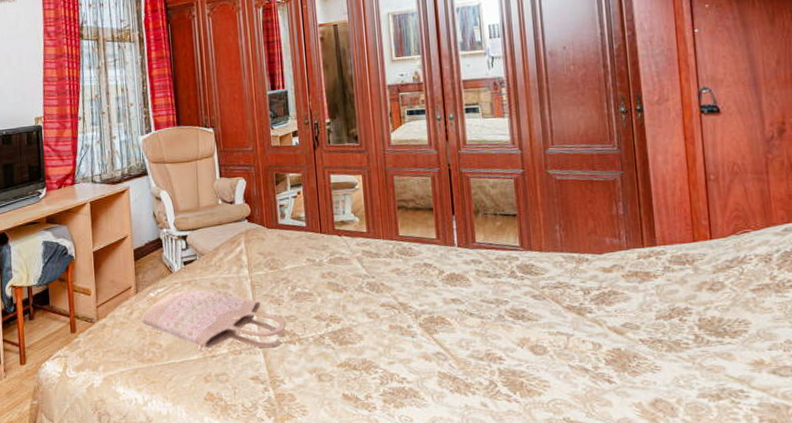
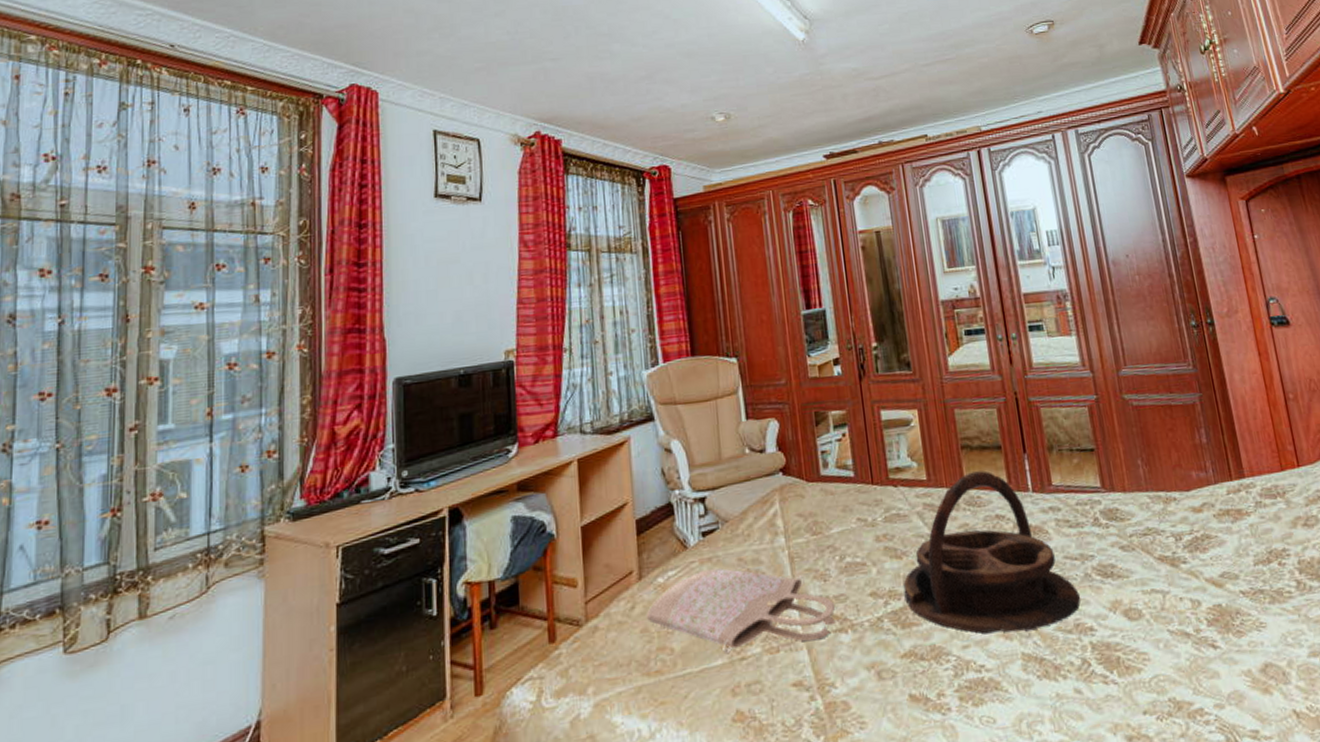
serving tray: none [342,227,492,355] -> present [903,470,1080,634]

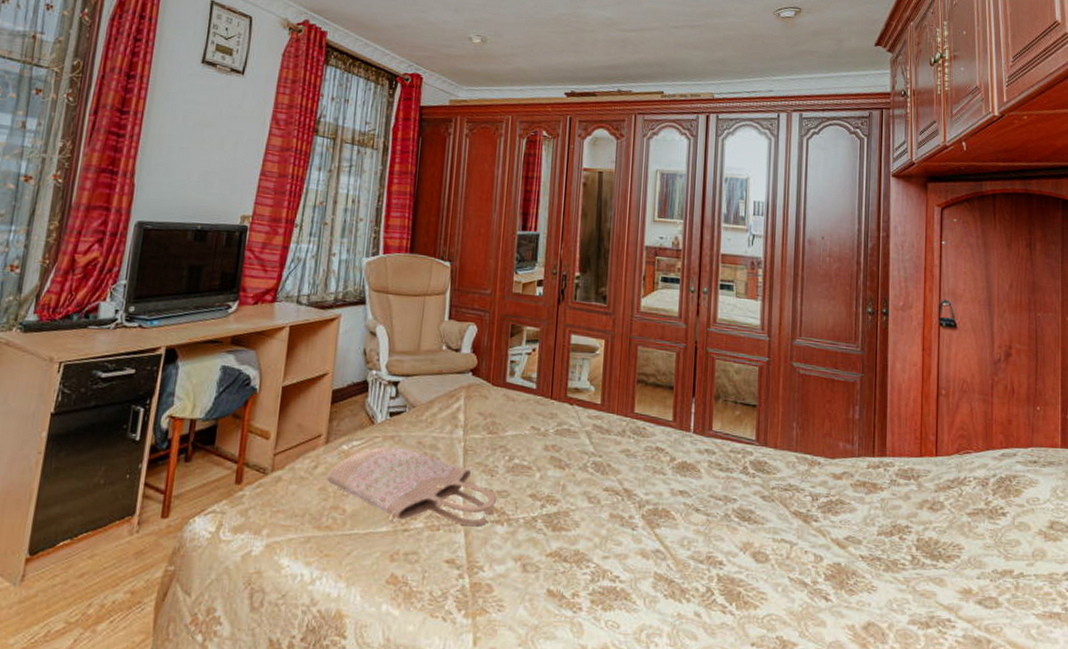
serving tray: present [903,470,1080,634] -> none [560,405,716,554]

